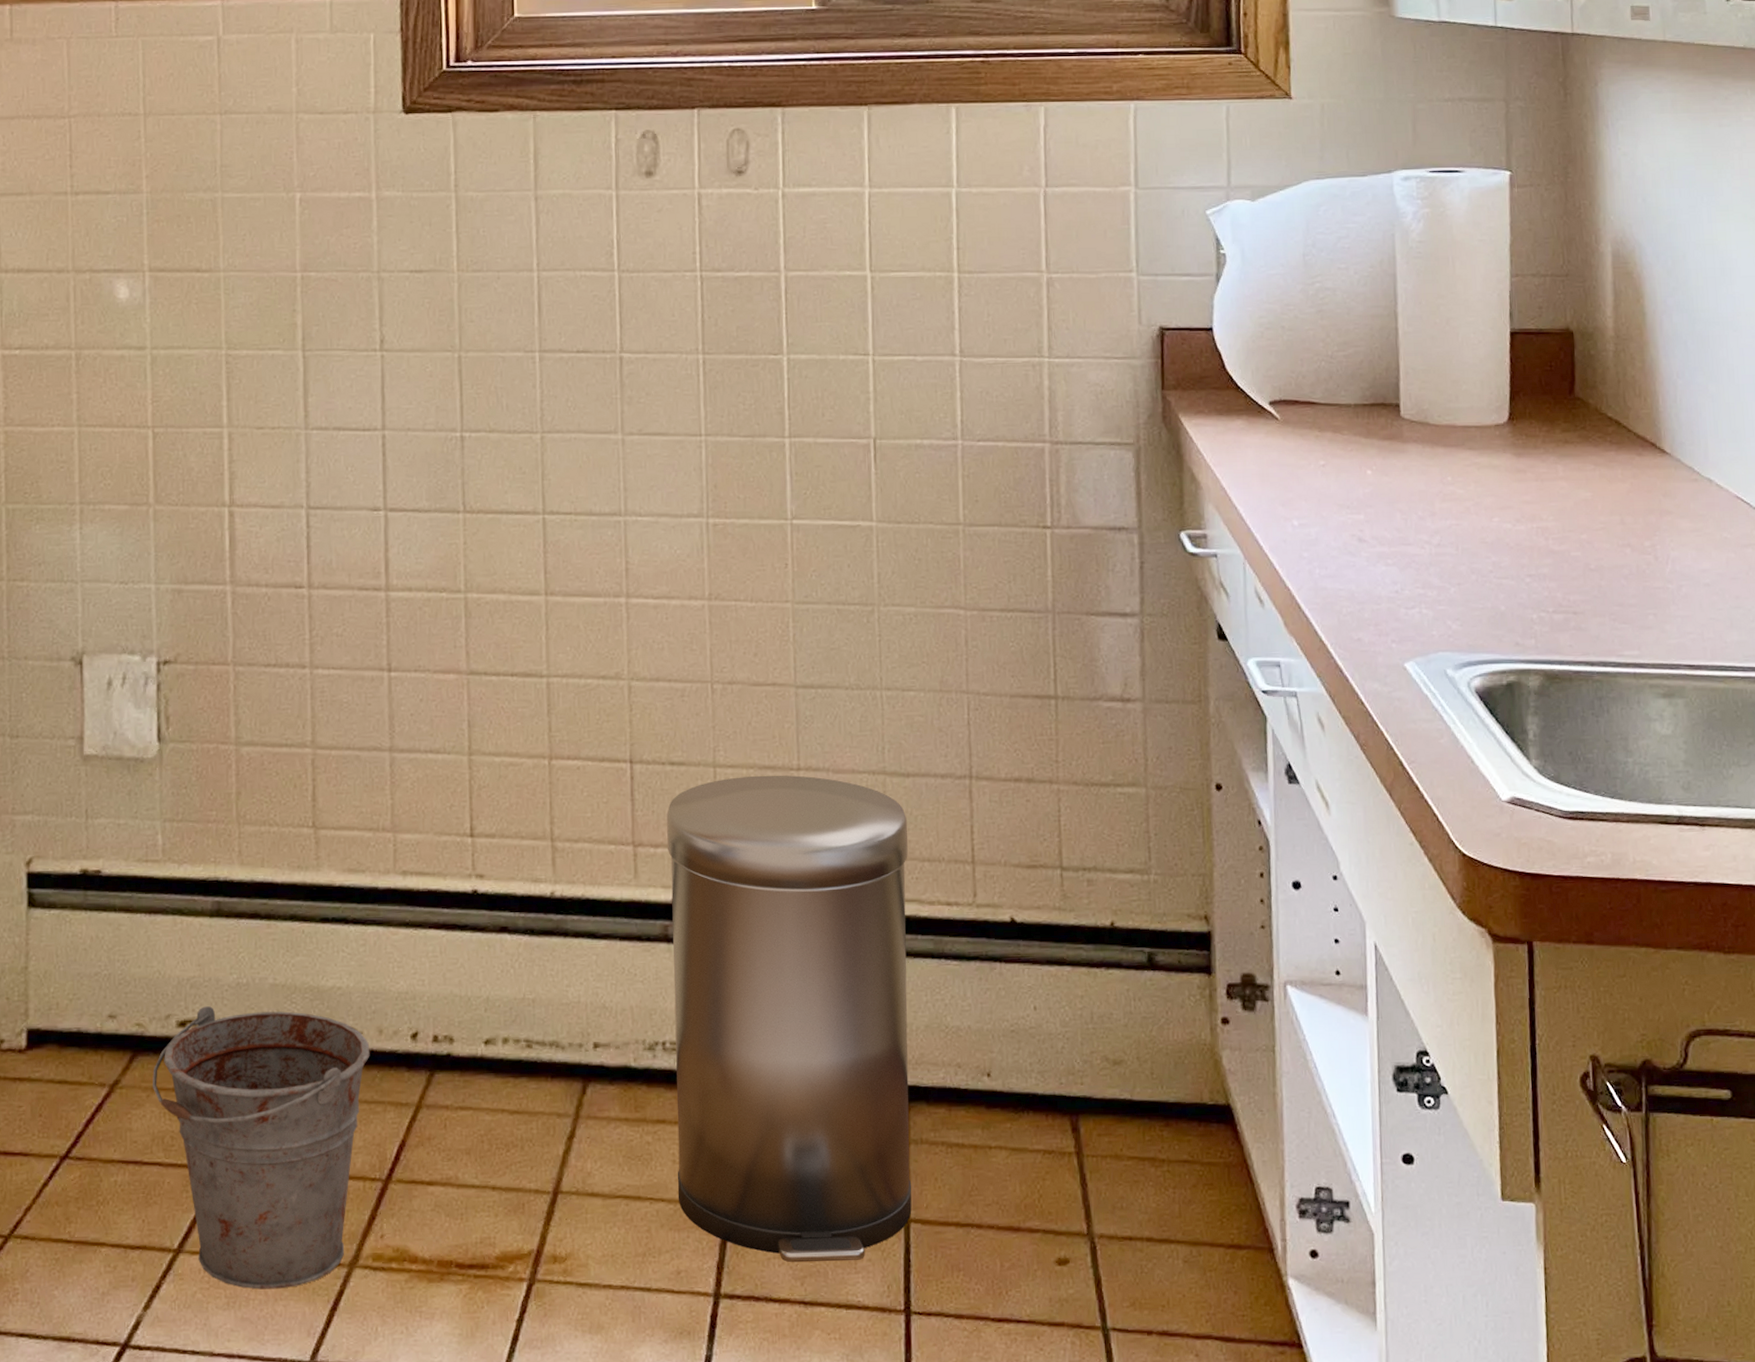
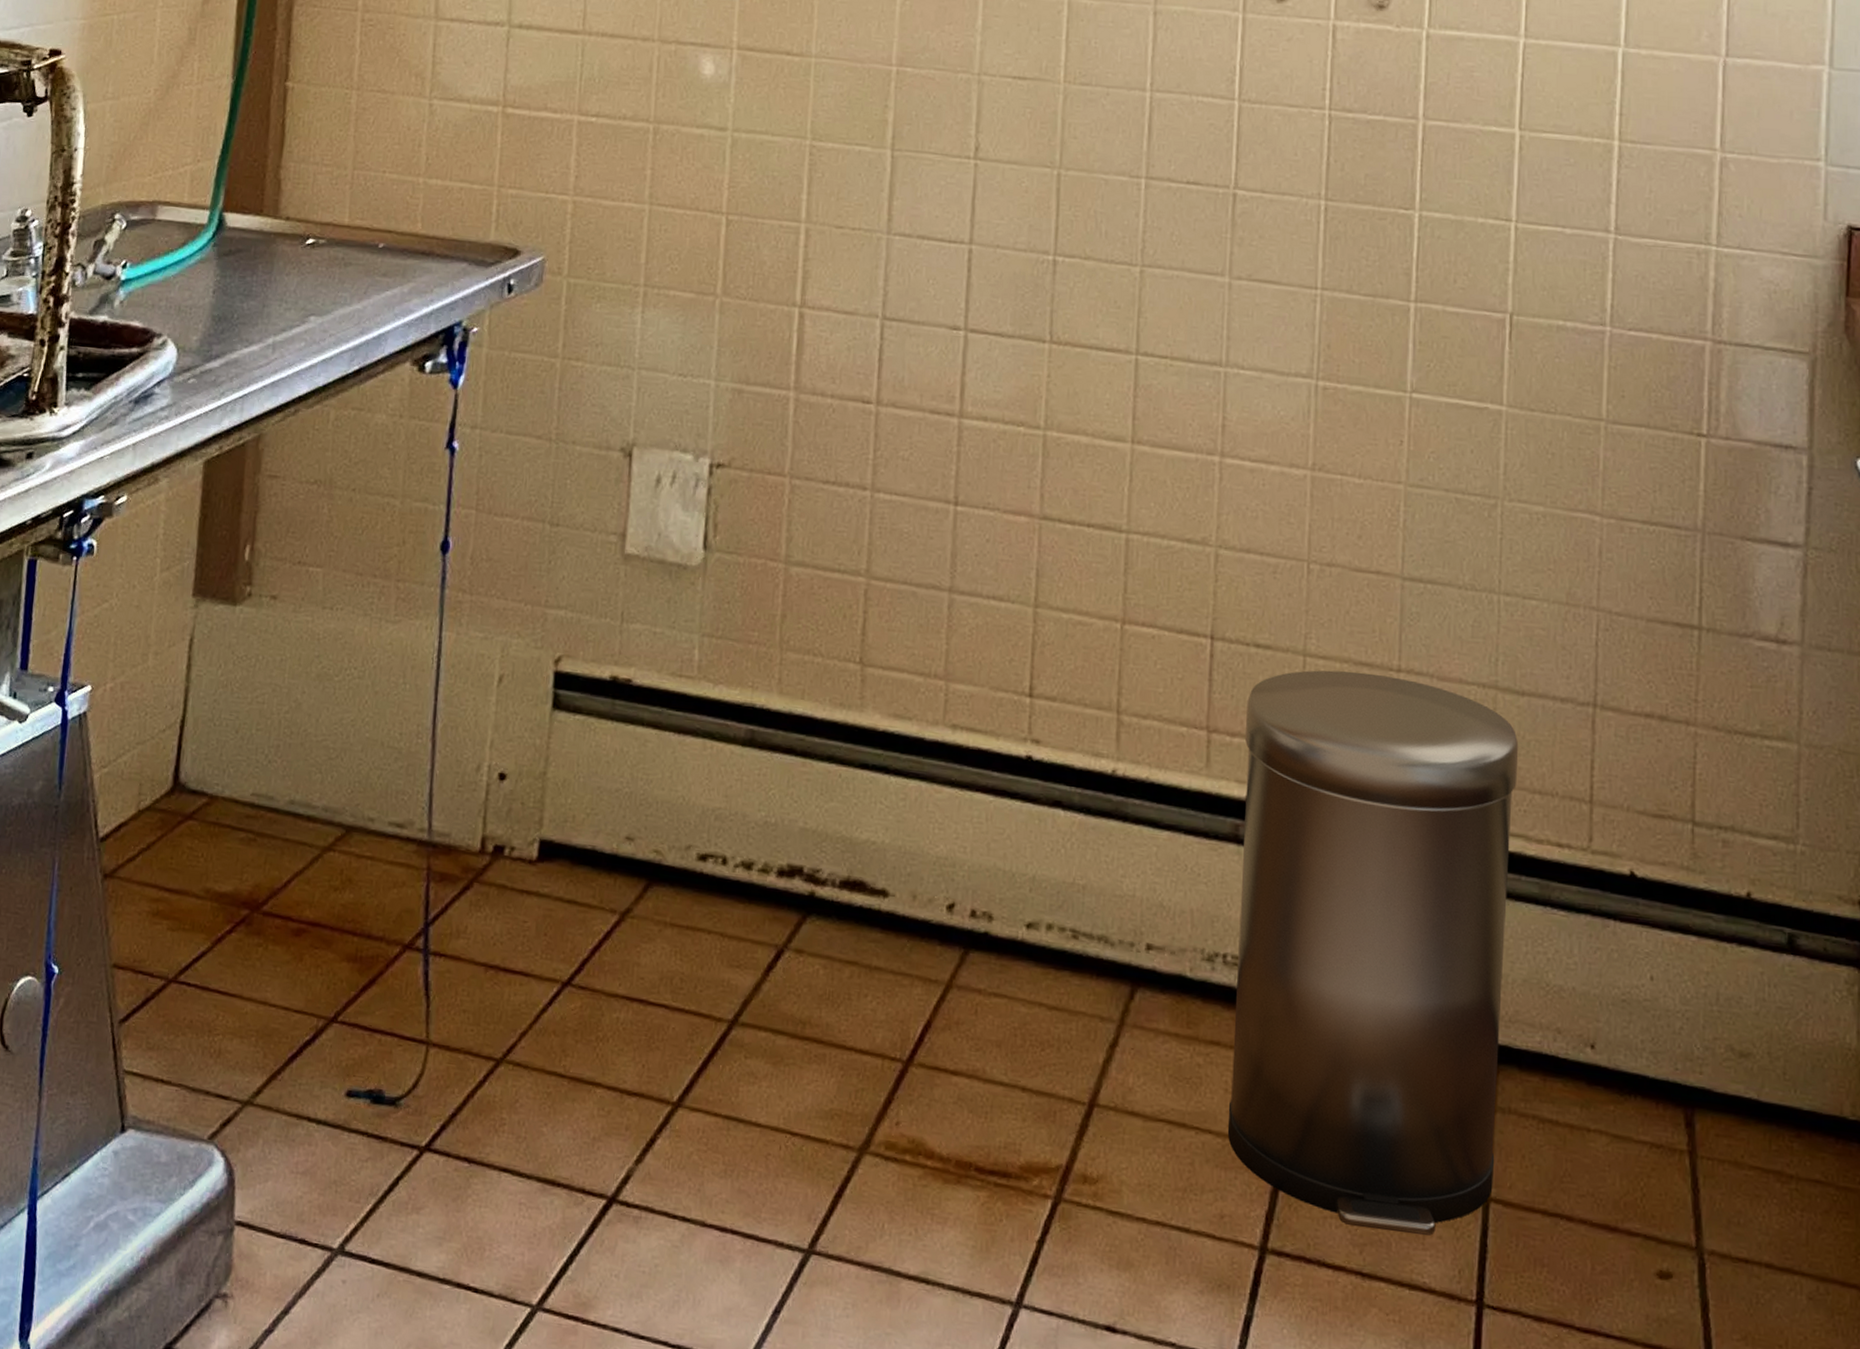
bucket: present [153,1006,370,1290] -> none [666,842,901,1165]

